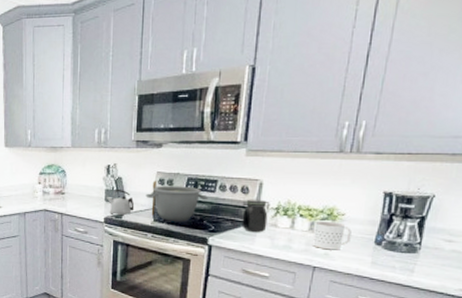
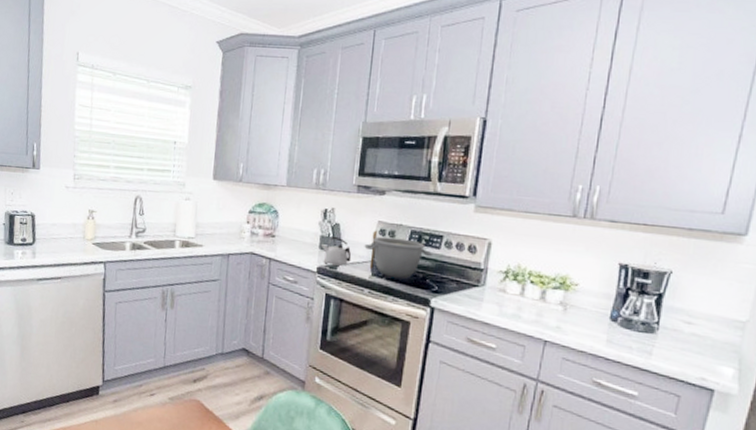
jar: present [242,199,270,233] -> none [468,259,499,298]
mug: present [311,220,352,250] -> none [543,289,585,324]

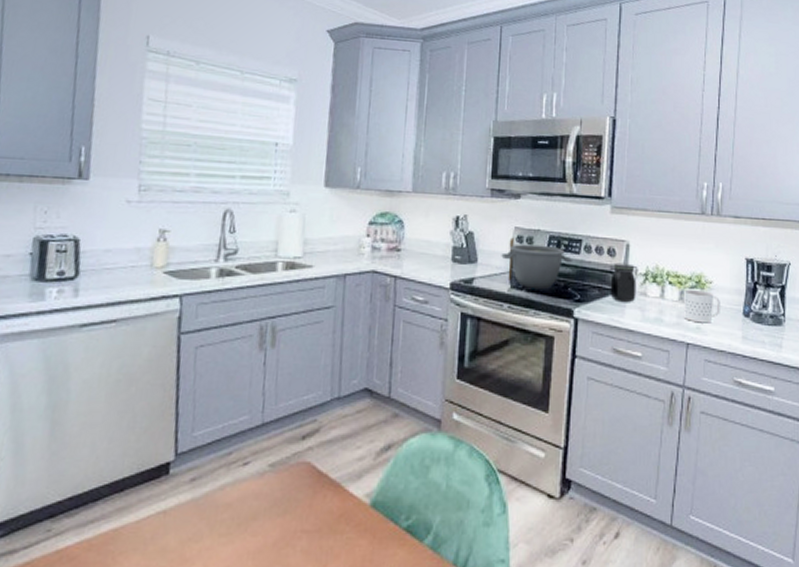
kettle: present [320,236,352,267] -> none [453,246,488,281]
jar: none [468,259,499,298] -> present [609,262,638,303]
mug: none [543,289,585,324] -> present [683,289,720,323]

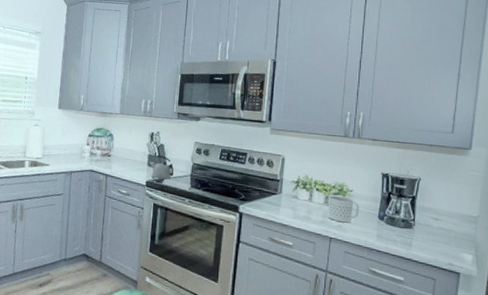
kettle: none [453,246,488,281] -> present [148,154,174,181]
cooking pot: present [501,237,574,290] -> none [184,149,240,190]
jar: present [609,262,638,303] -> none [268,172,291,204]

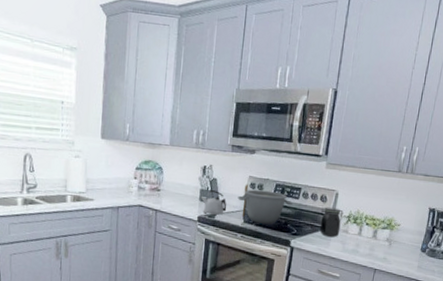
cooking pot: none [184,149,240,190] -> present [237,184,294,225]
jar: none [268,172,291,204] -> present [319,207,344,238]
mug: present [327,195,359,223] -> none [374,229,405,256]

